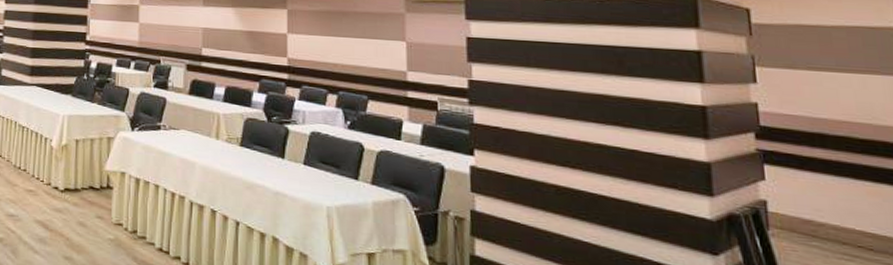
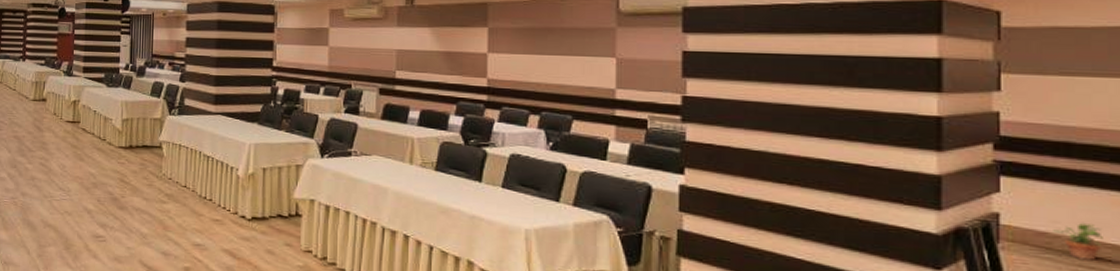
potted plant: none [817,211,863,249] -> present [1053,222,1103,260]

